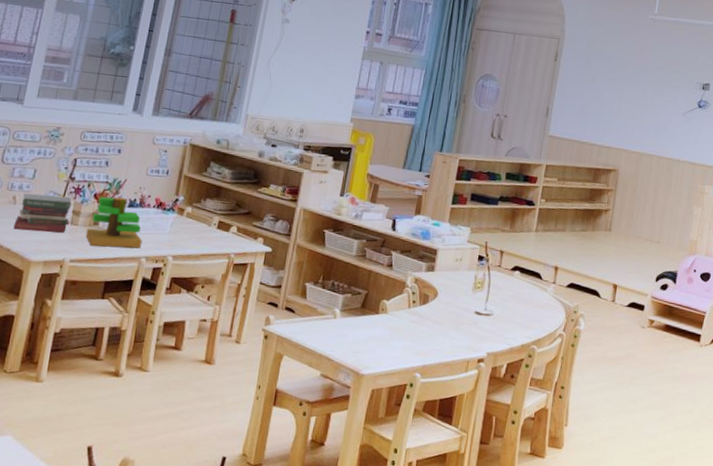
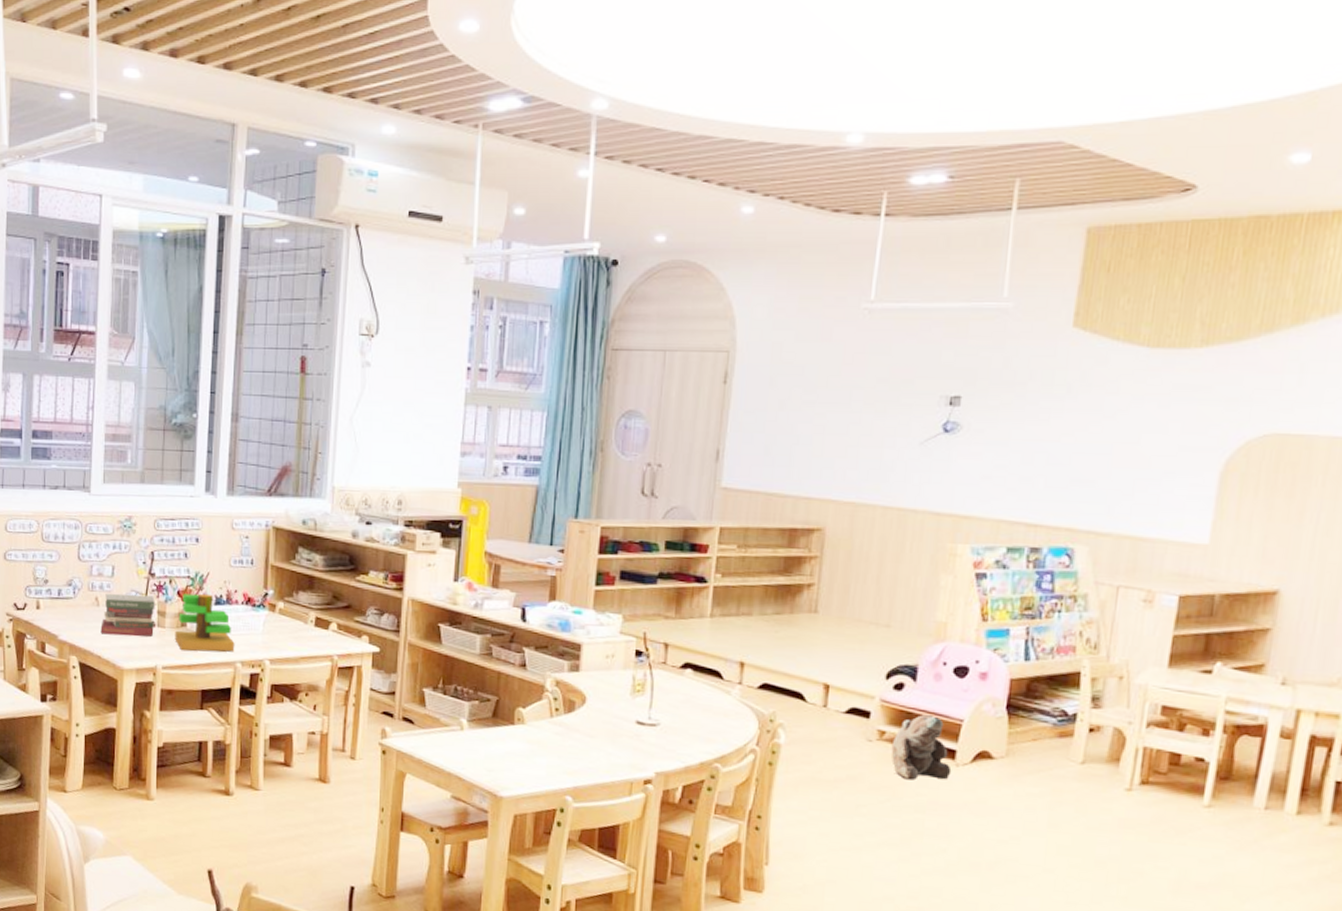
stuffed animal: none [657,308,698,358] -> present [891,715,952,780]

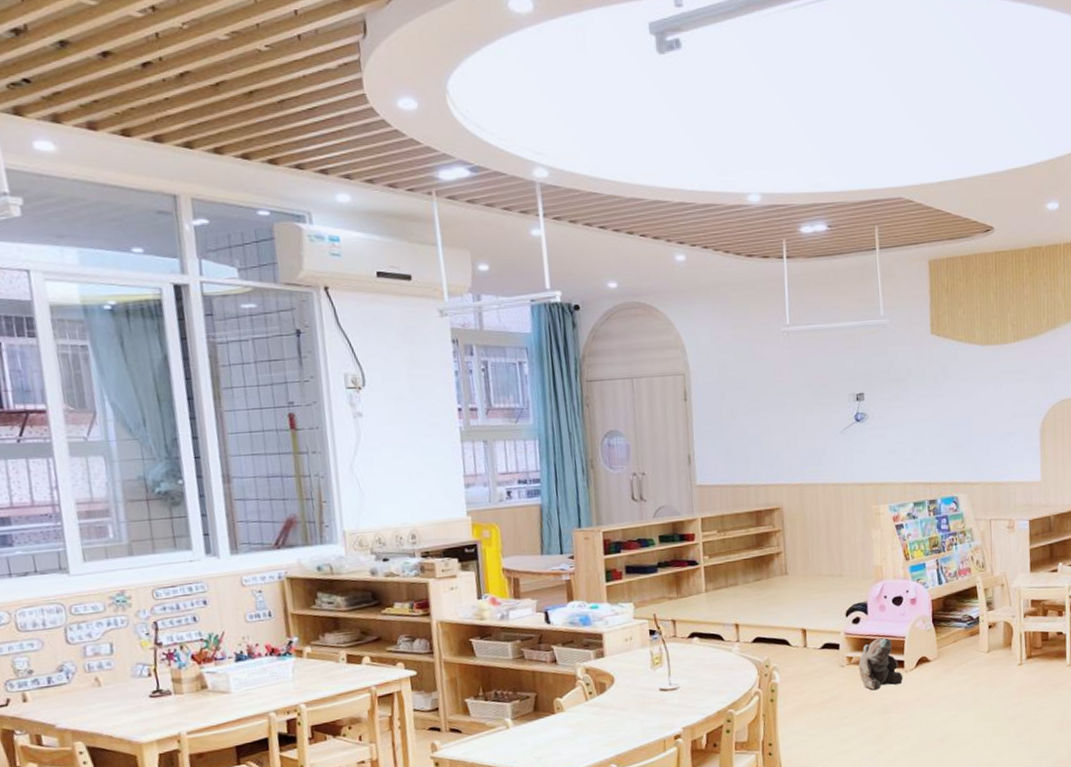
books: present [100,593,155,637] -> none [106,665,171,714]
toy tree: present [175,593,235,652] -> none [195,652,266,712]

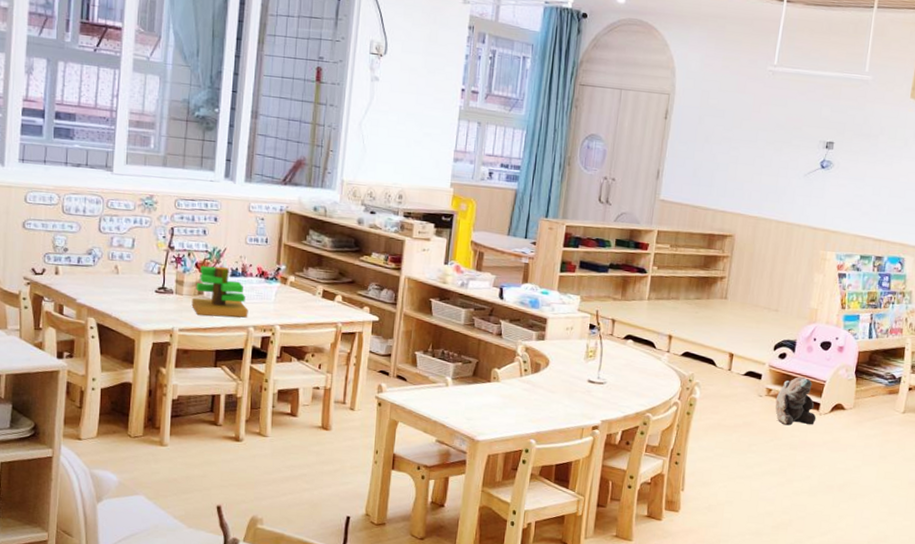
toy tree: none [195,652,266,712] -> present [191,265,248,318]

